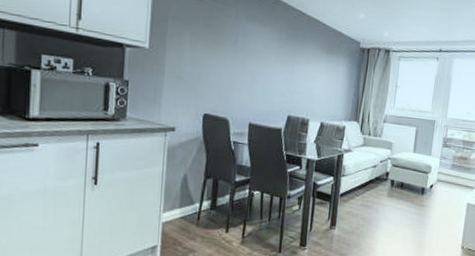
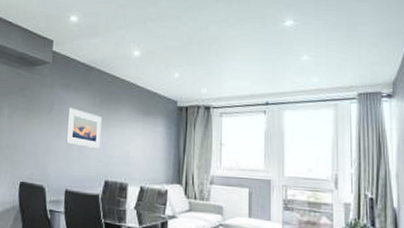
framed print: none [250,41,288,85] -> present [66,107,103,149]

